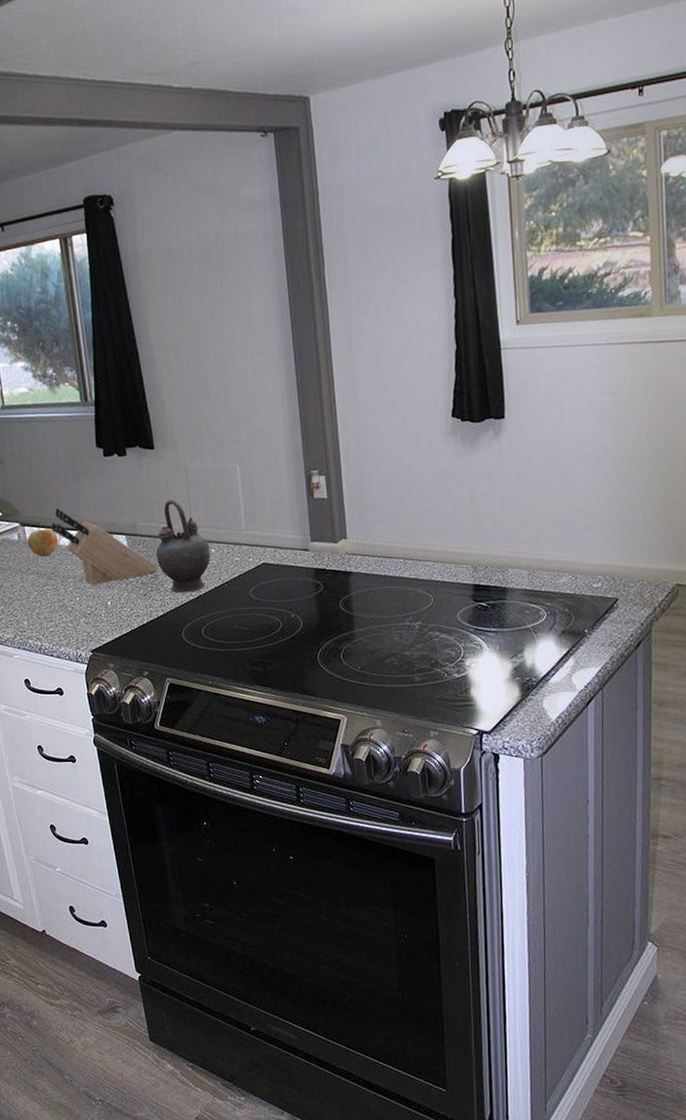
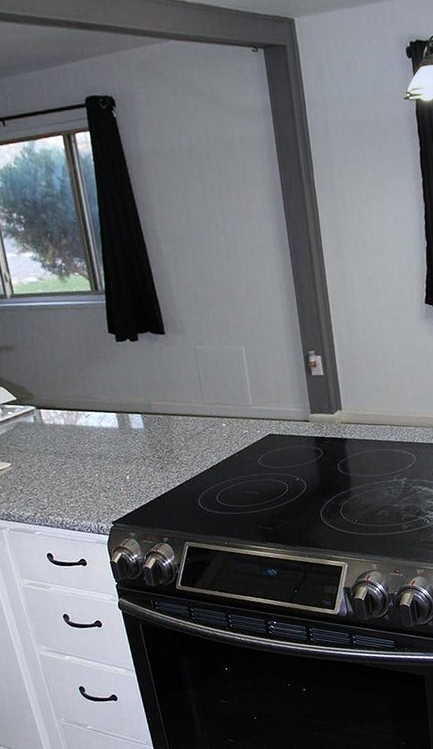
apple: present [27,528,59,557] -> none [44,410,75,438]
knife block: present [51,508,159,585] -> none [67,390,174,462]
teapot: present [155,499,211,593] -> none [170,380,222,465]

